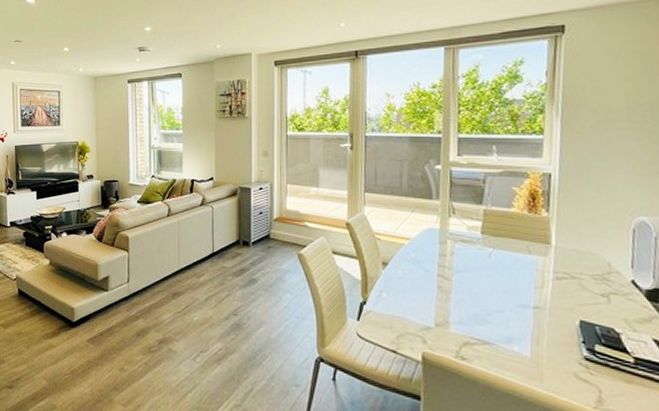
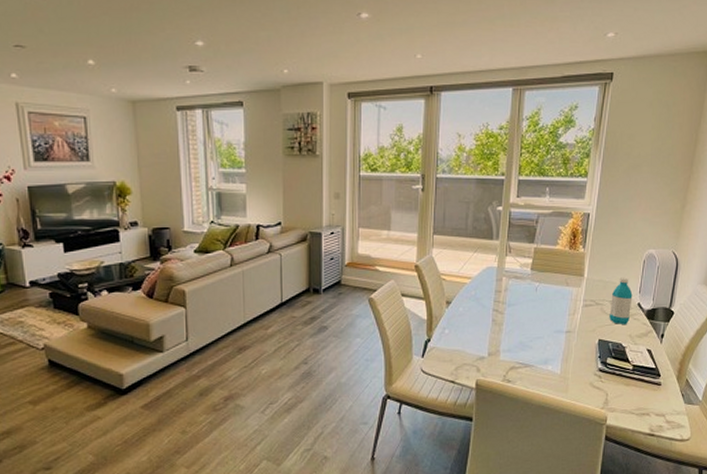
water bottle: none [591,248,623,306] -> present [609,277,633,325]

